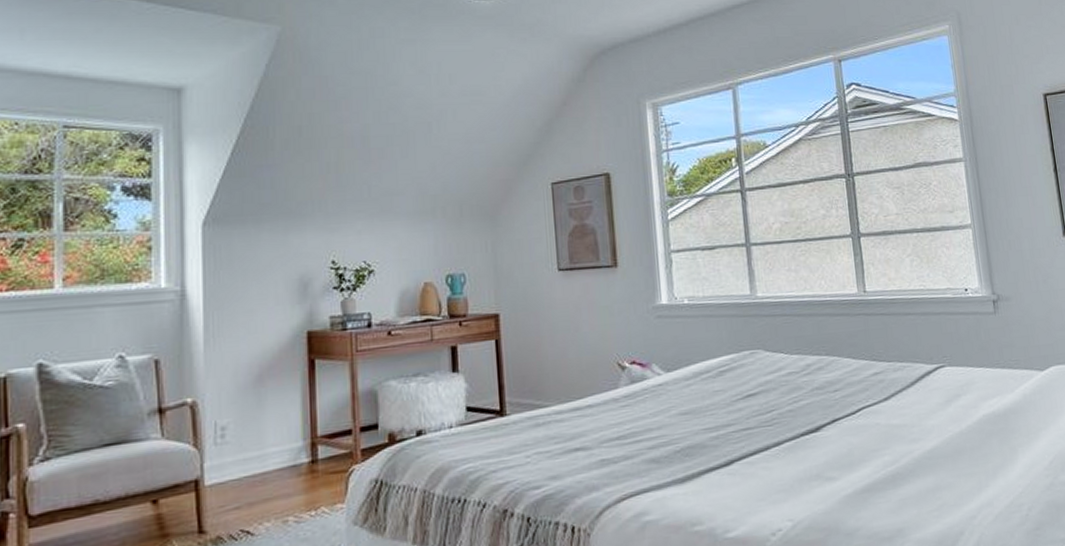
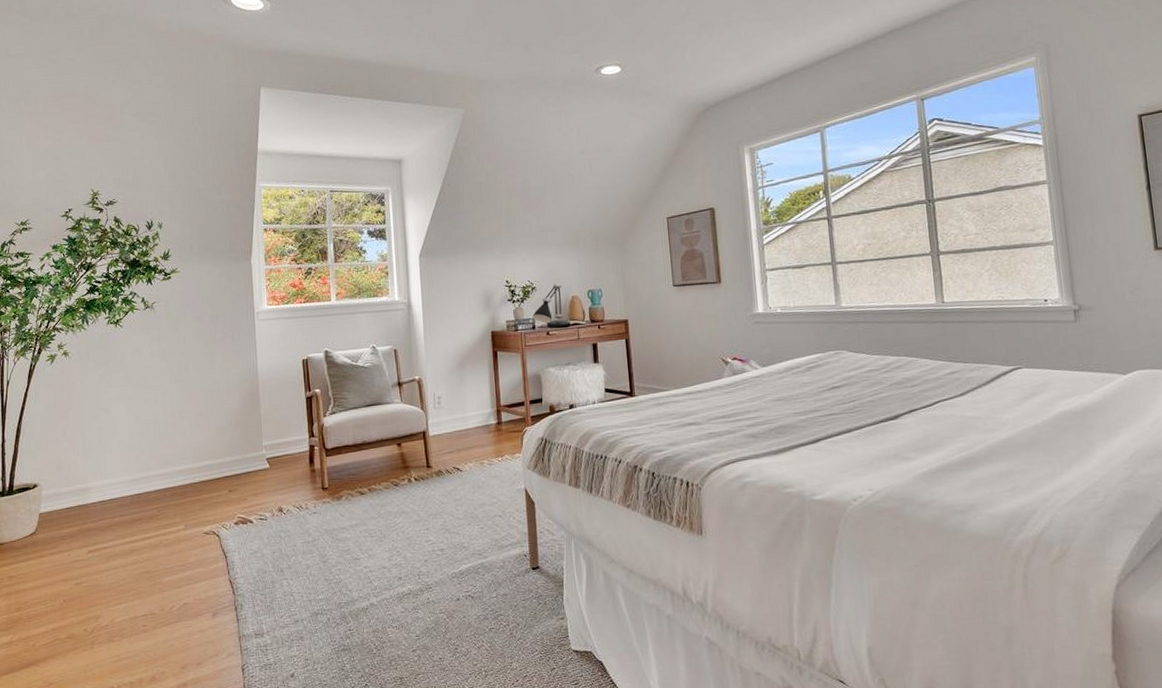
desk lamp: none [368,266,422,328] -> present [532,284,571,329]

